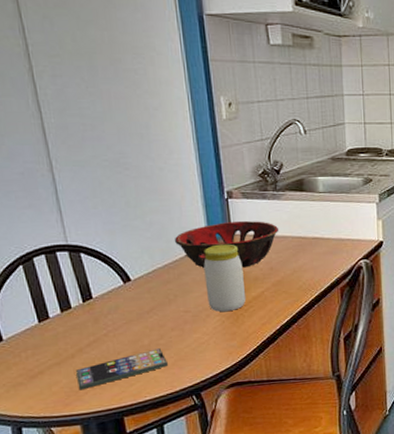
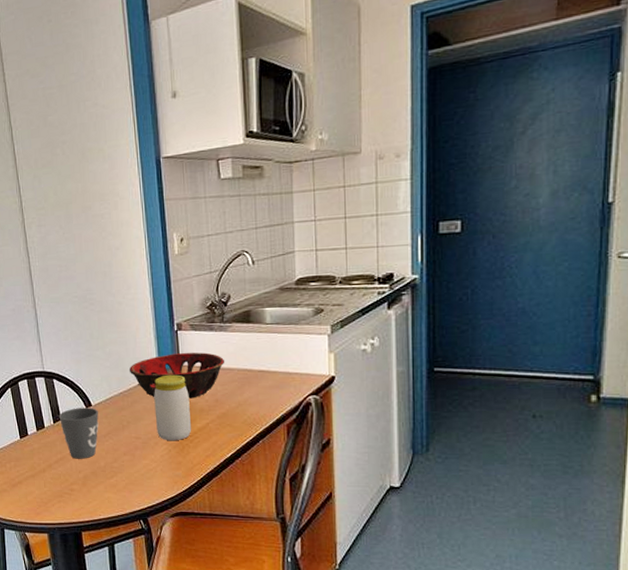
smartphone: present [76,348,168,390] -> none [46,471,120,502]
mug: none [89,282,141,340] -> present [58,407,99,459]

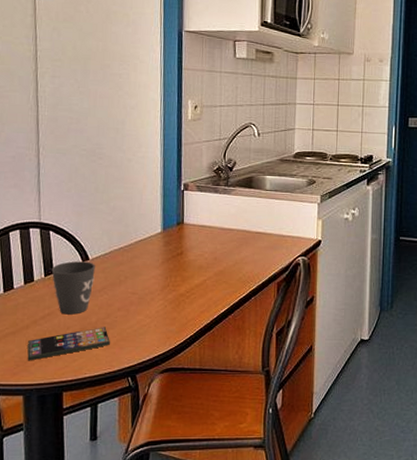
smartphone: none [46,471,120,502] -> present [27,327,110,361]
decorative bowl: present [129,352,225,399] -> none [132,211,227,256]
jar: present [154,374,192,441] -> none [154,232,190,297]

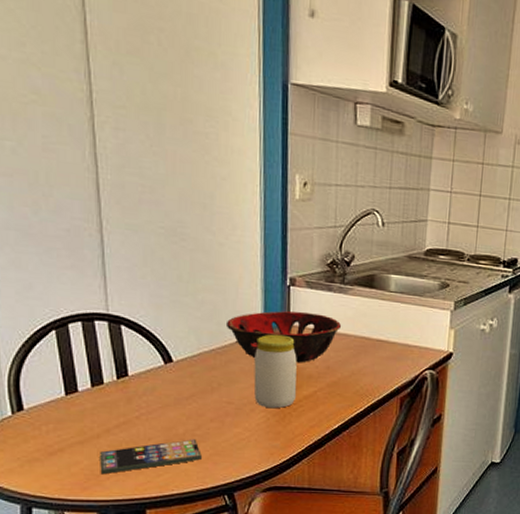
mug: present [51,261,95,315] -> none [125,362,181,424]
decorative bowl: none [132,211,227,256] -> present [225,311,342,363]
jar: none [154,232,190,297] -> present [254,334,297,409]

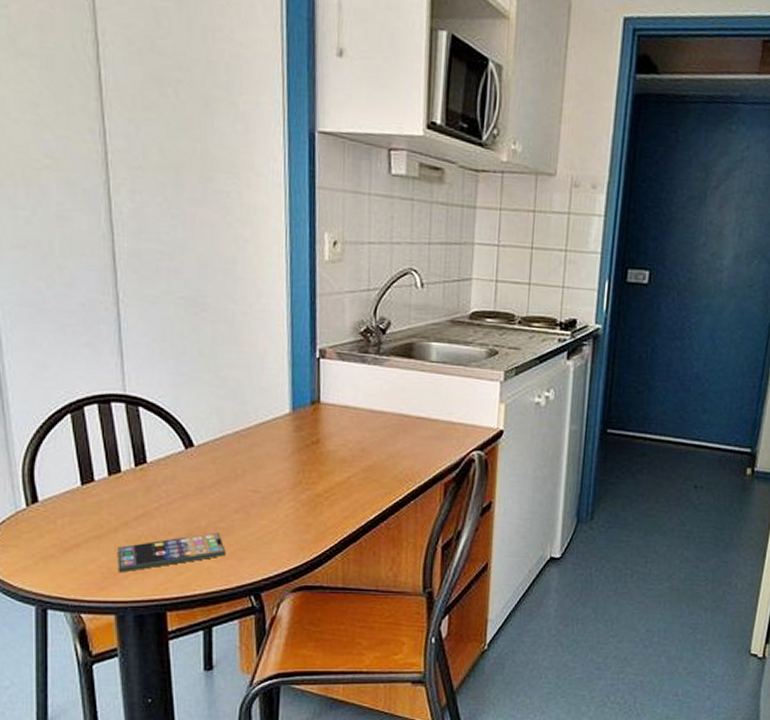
decorative bowl: present [225,311,342,363] -> none [250,386,378,445]
jar: present [254,334,297,409] -> none [281,413,329,498]

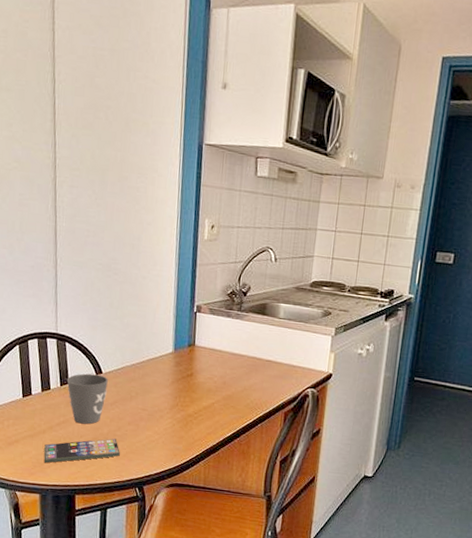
mug: none [143,447,202,516] -> present [66,373,108,425]

